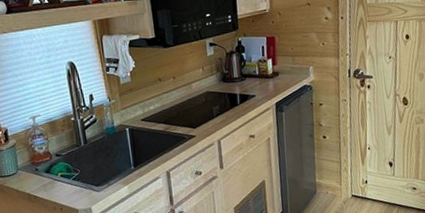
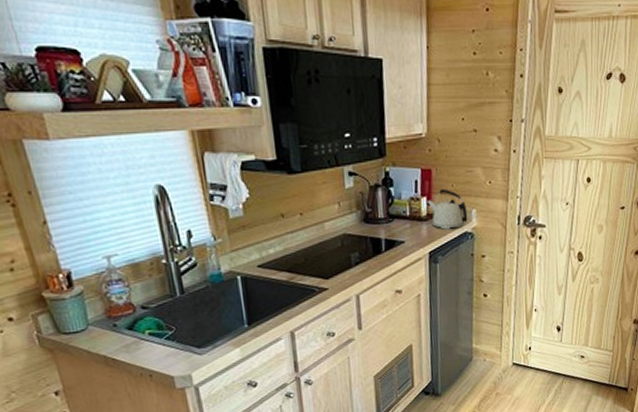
kettle: none [272,51,307,84] -> present [427,189,468,229]

